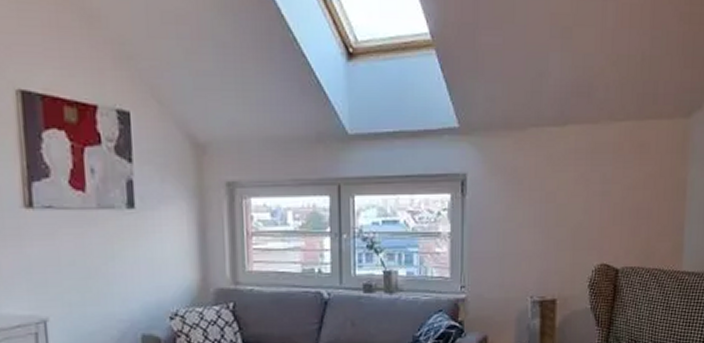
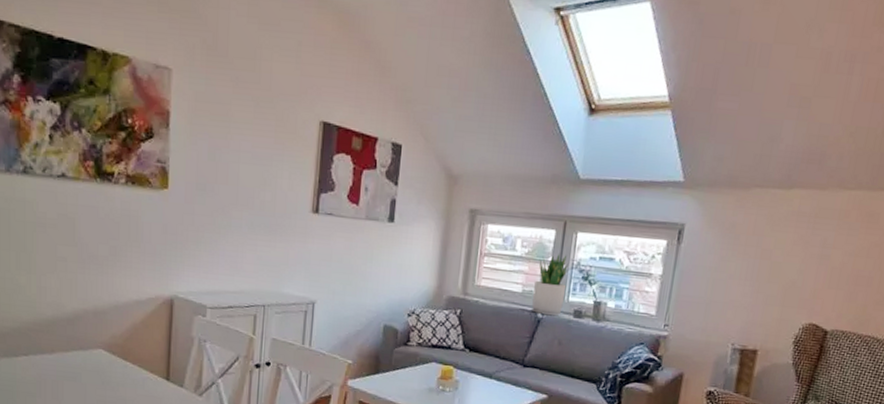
planter: none [315,223,351,295] -> present [531,254,569,316]

